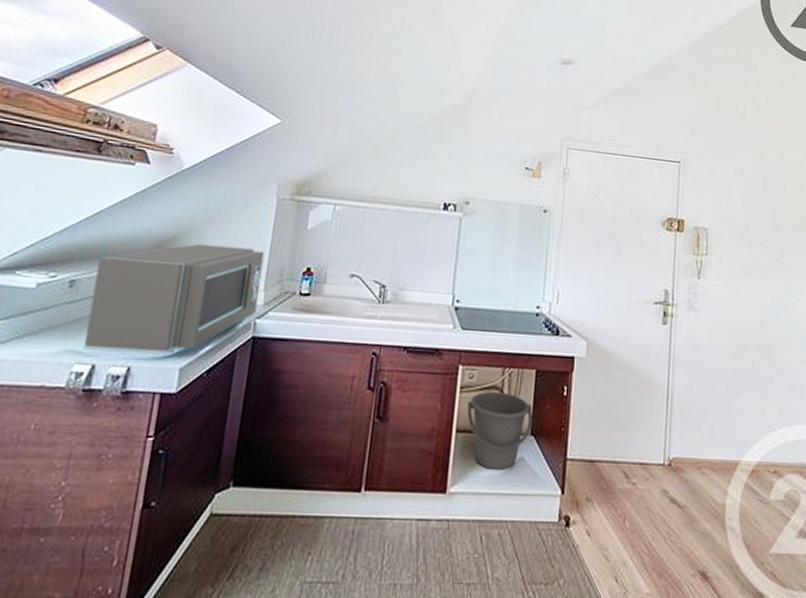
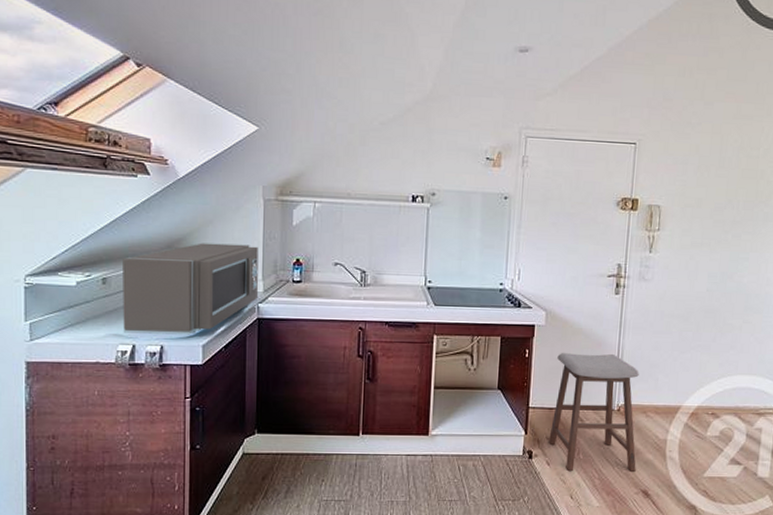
bucket: present [467,391,533,471] -> none [442,355,500,418]
bar stool: none [589,390,692,546] -> present [549,352,639,472]

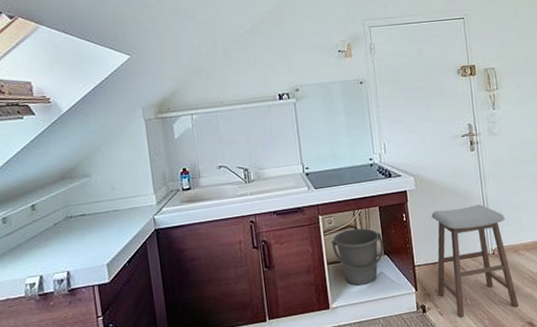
microwave: present [123,243,259,335] -> none [19,163,152,266]
bucket: none [442,355,500,418] -> present [331,228,384,286]

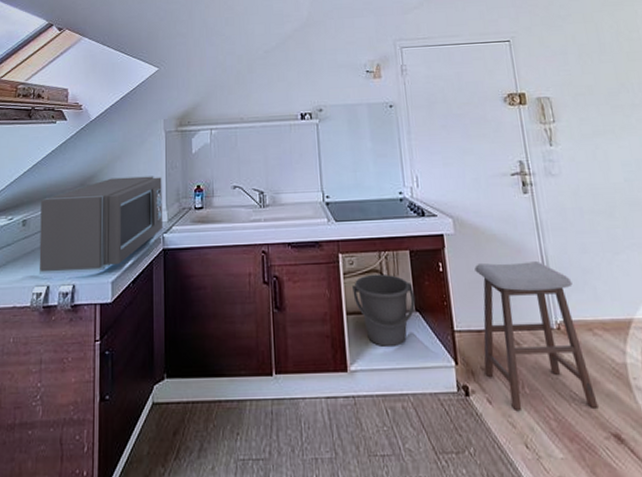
microwave: none [19,163,152,266] -> present [39,176,162,274]

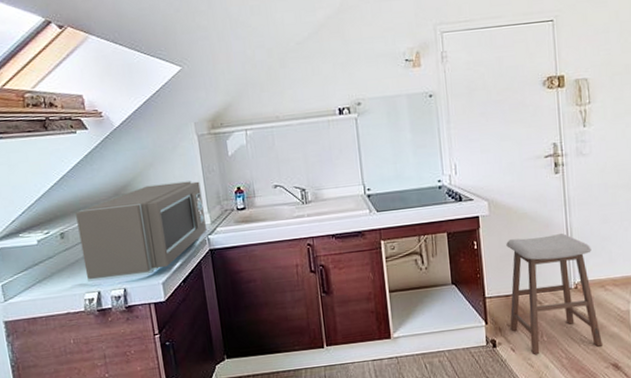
bucket: present [352,274,416,348] -> none [394,255,452,316]

